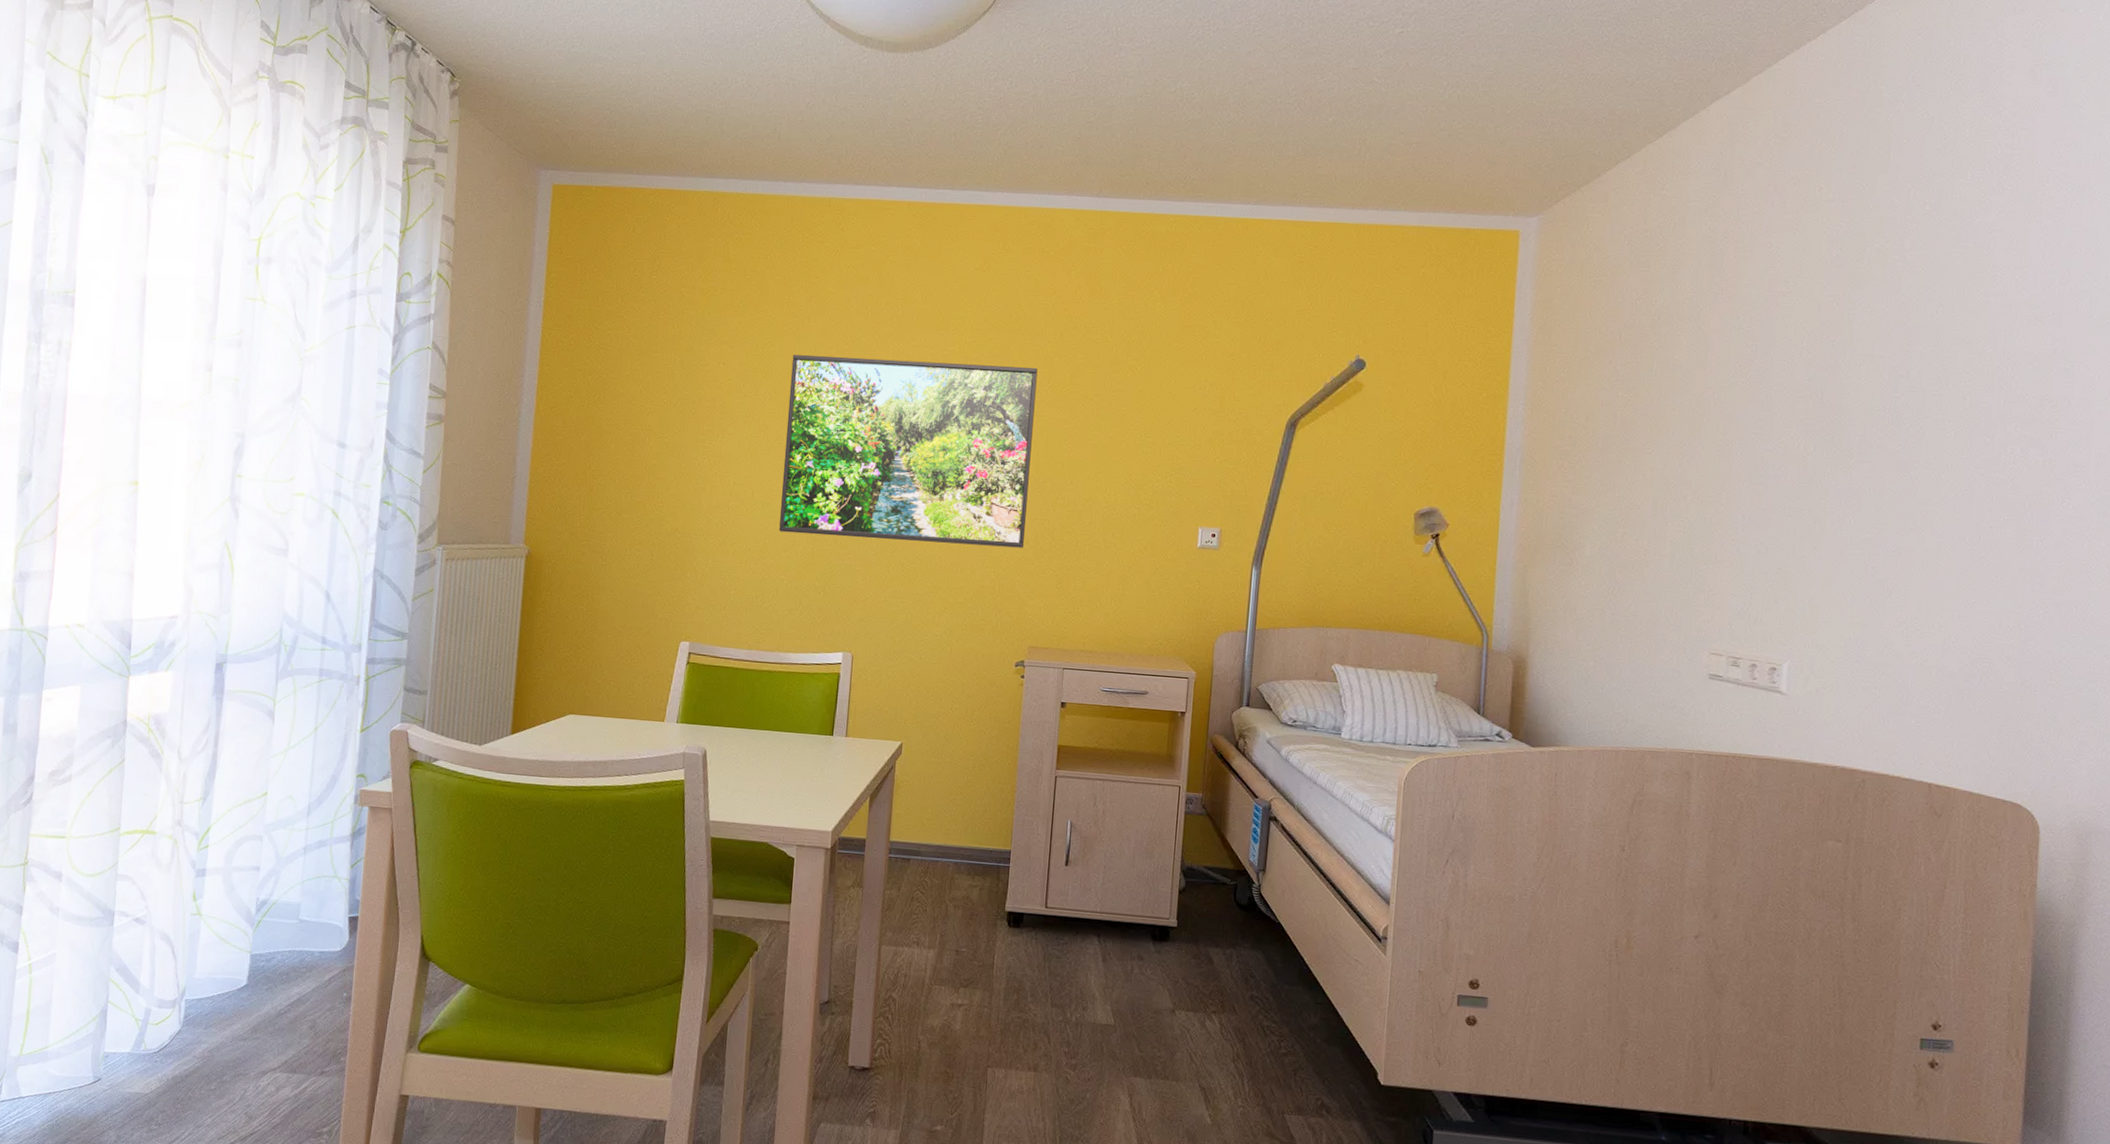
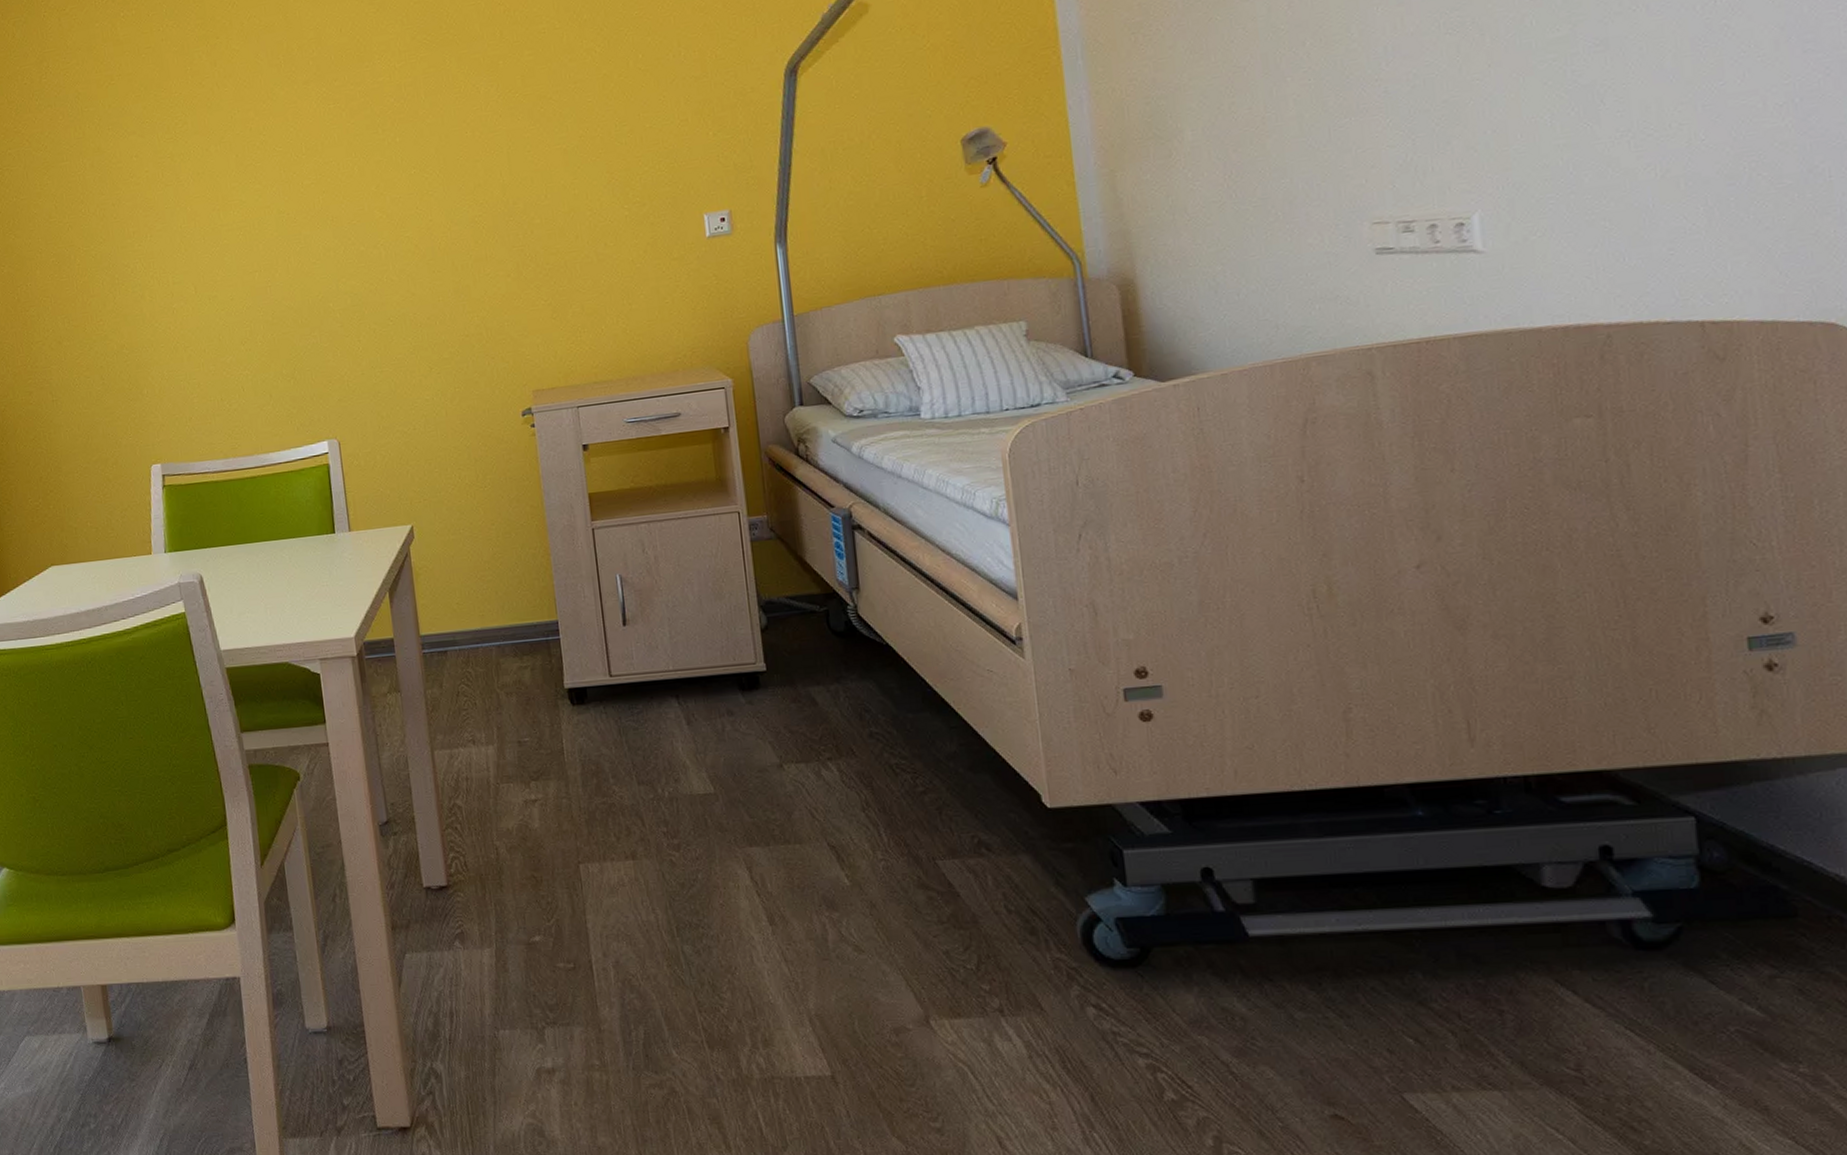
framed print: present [778,354,1038,548] -> none [208,77,505,325]

